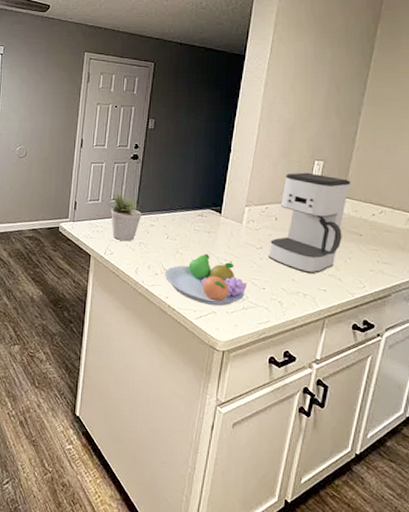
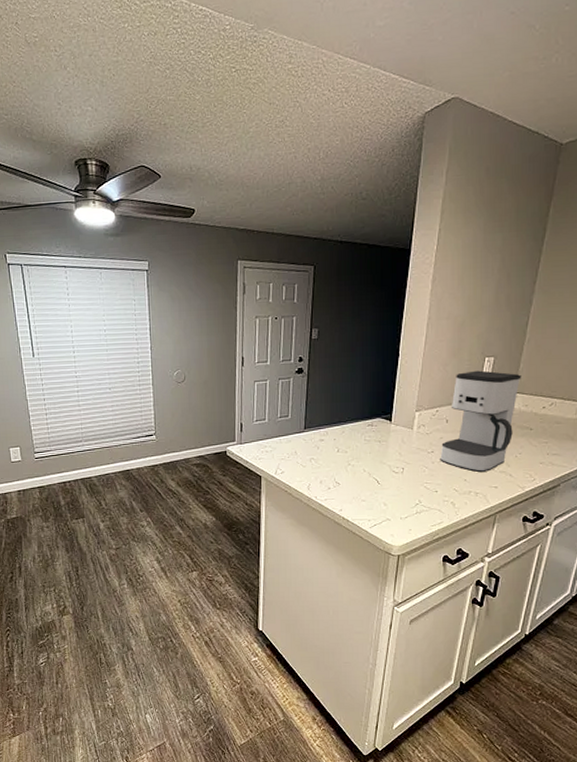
potted plant: present [109,191,142,242] -> none [276,408,311,459]
fruit bowl: present [165,253,247,306] -> none [338,462,419,514]

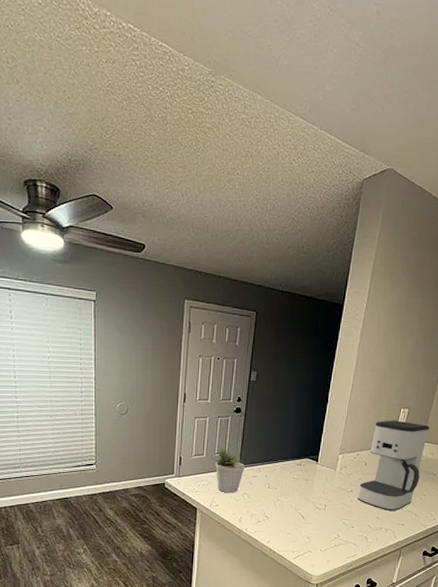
potted plant: none [276,408,311,459] -> present [213,445,245,493]

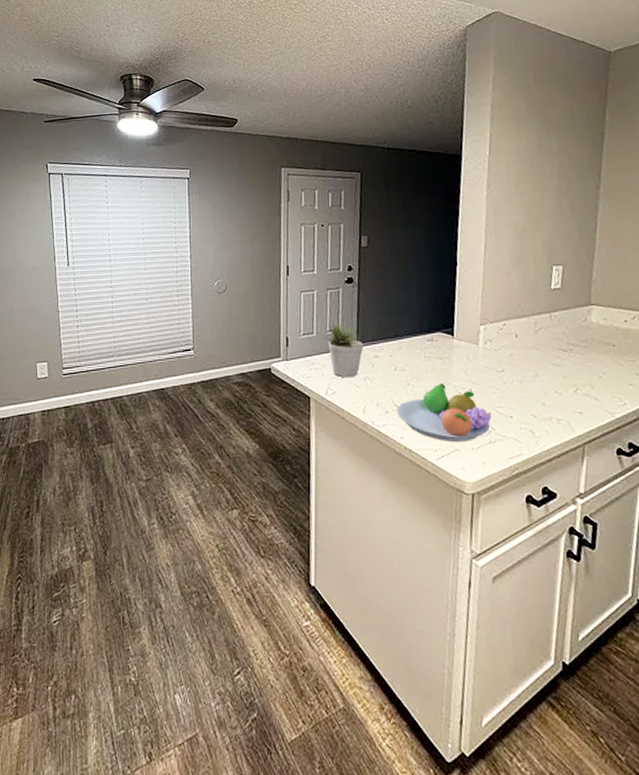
fruit bowl: none [267,499,338,546] -> present [397,382,492,443]
coffee maker: present [358,420,430,512] -> none [512,280,596,396]

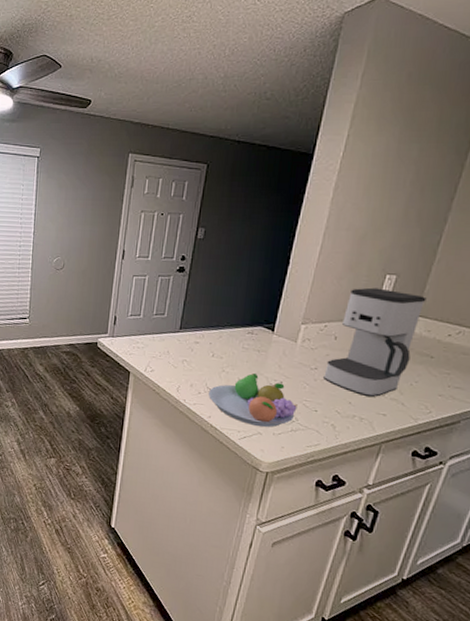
potted plant: present [325,321,364,378] -> none [151,306,187,359]
coffee maker: none [512,280,596,396] -> present [323,287,427,398]

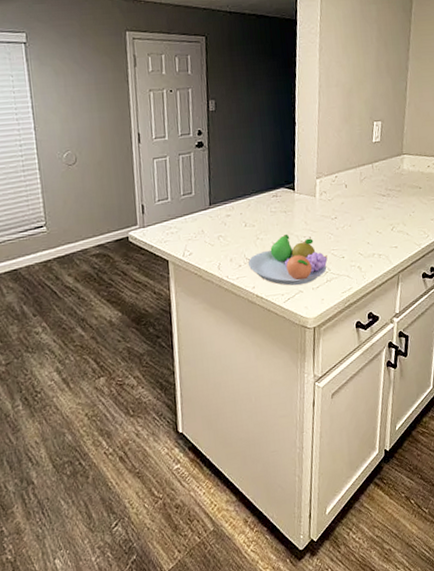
coffee maker: present [323,287,427,398] -> none [343,134,407,234]

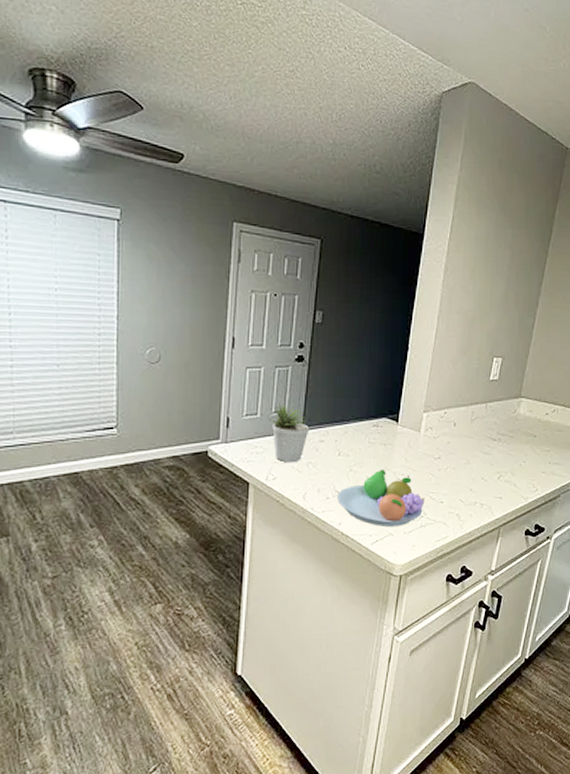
potted plant: none [179,185,217,239] -> present [269,402,310,463]

